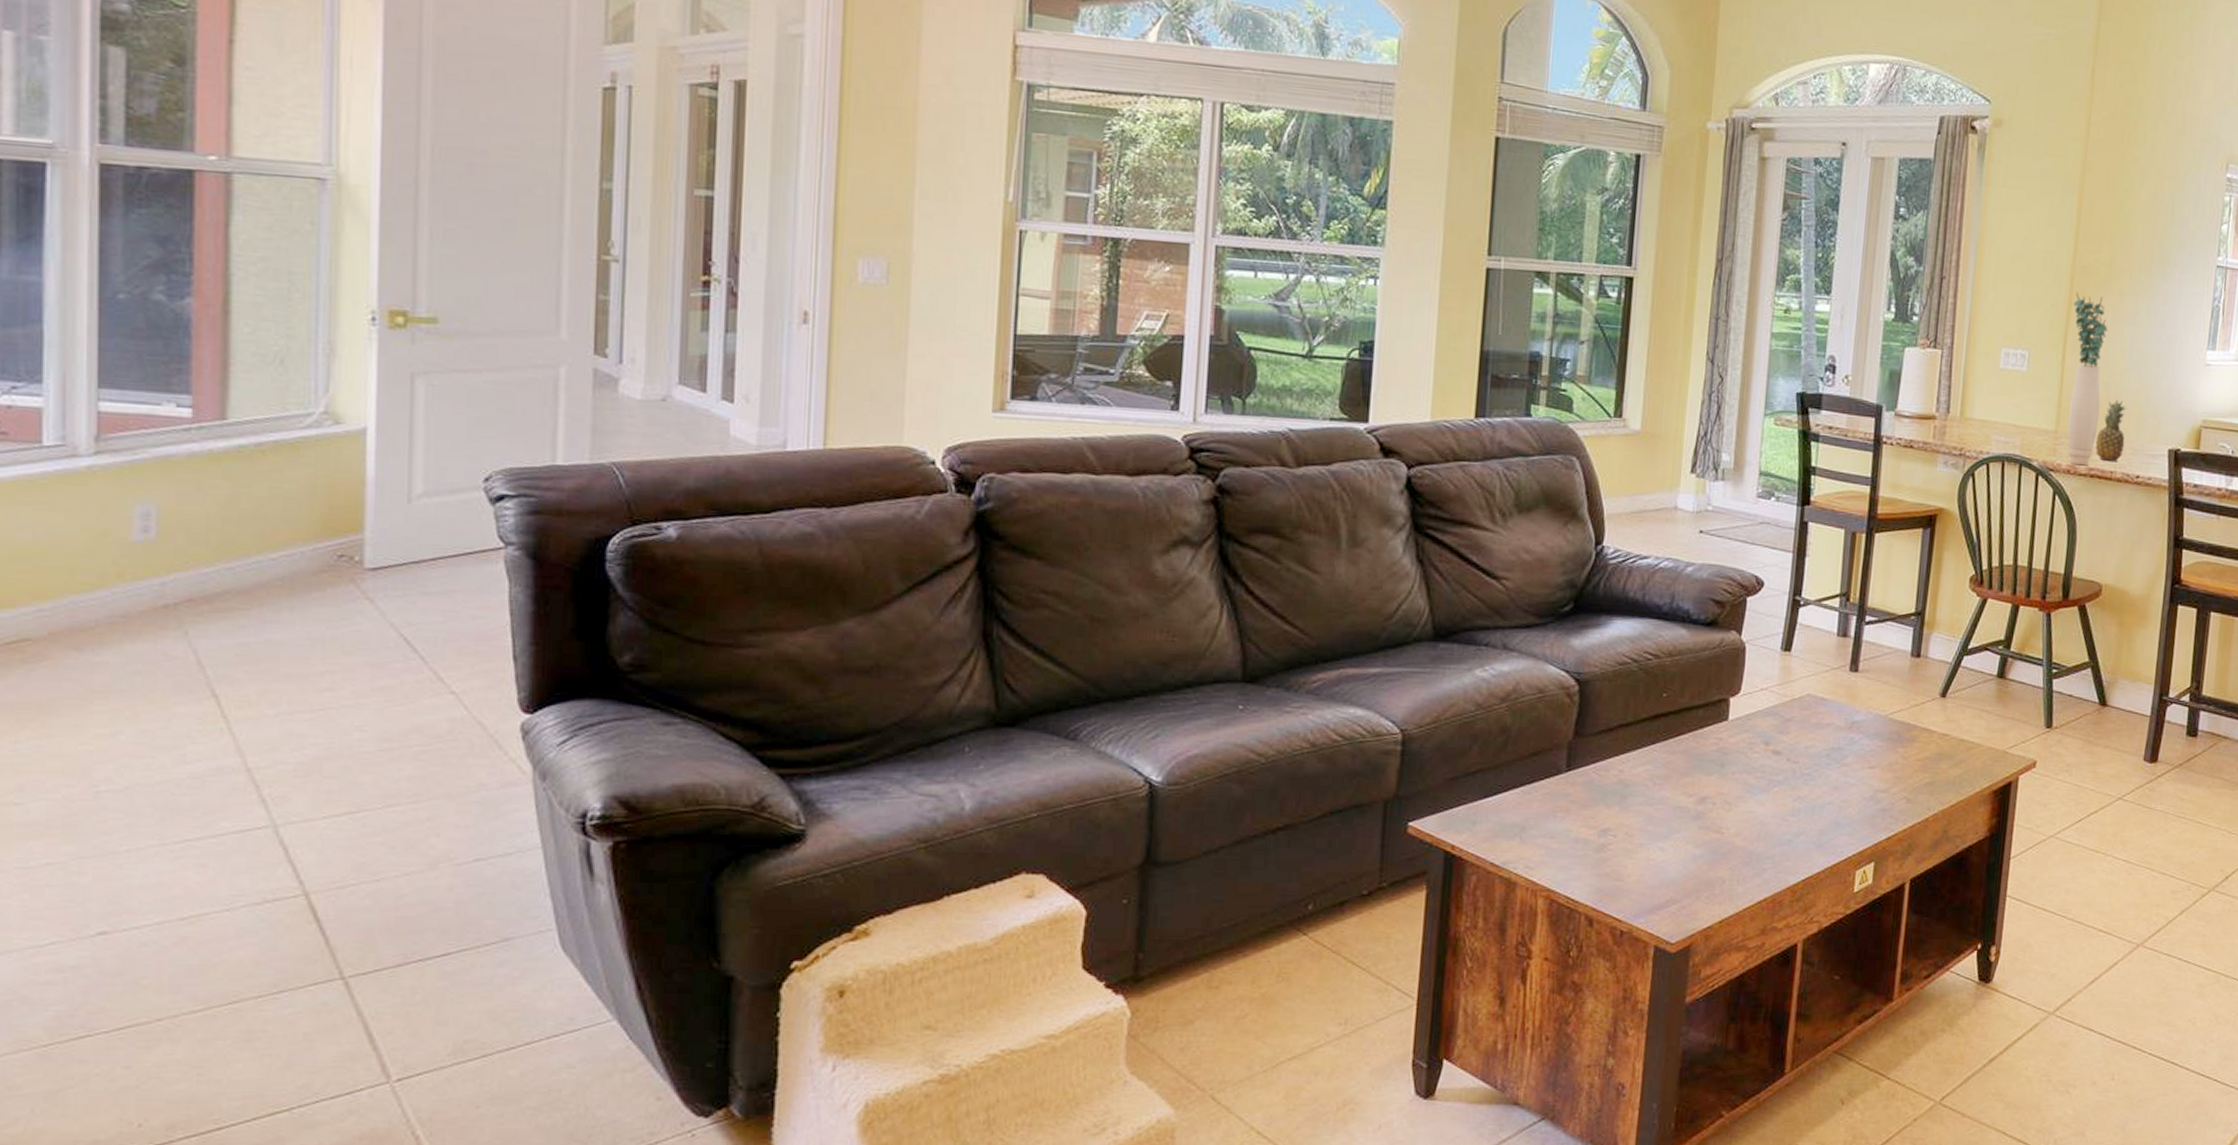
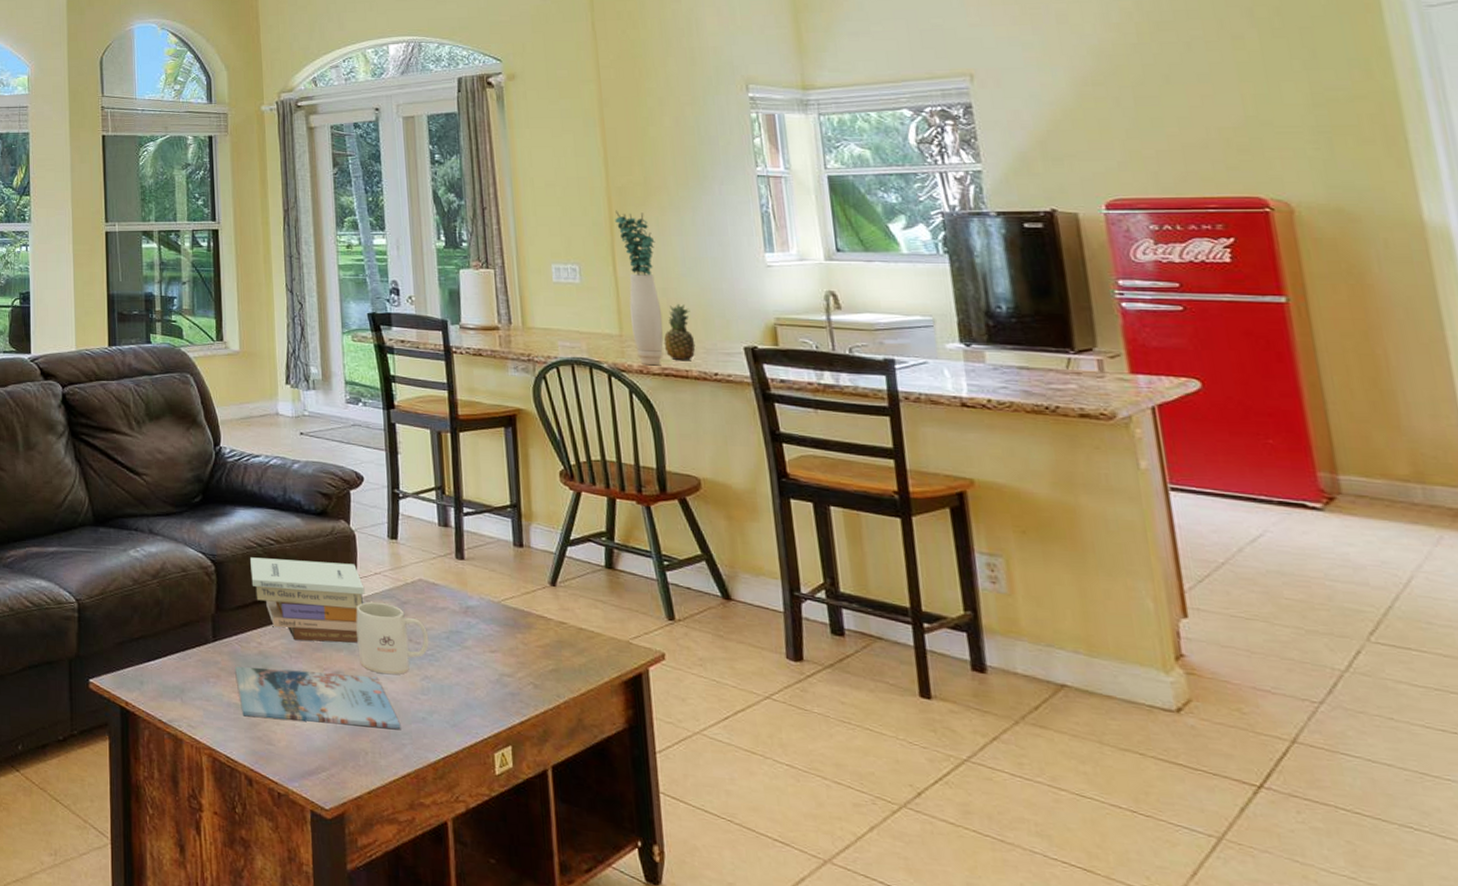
magazine: none [1588,797,1765,854] -> present [235,666,401,729]
books: none [1620,674,1748,766] -> present [250,557,365,643]
mug: none [1730,720,1809,798] -> present [355,601,429,675]

